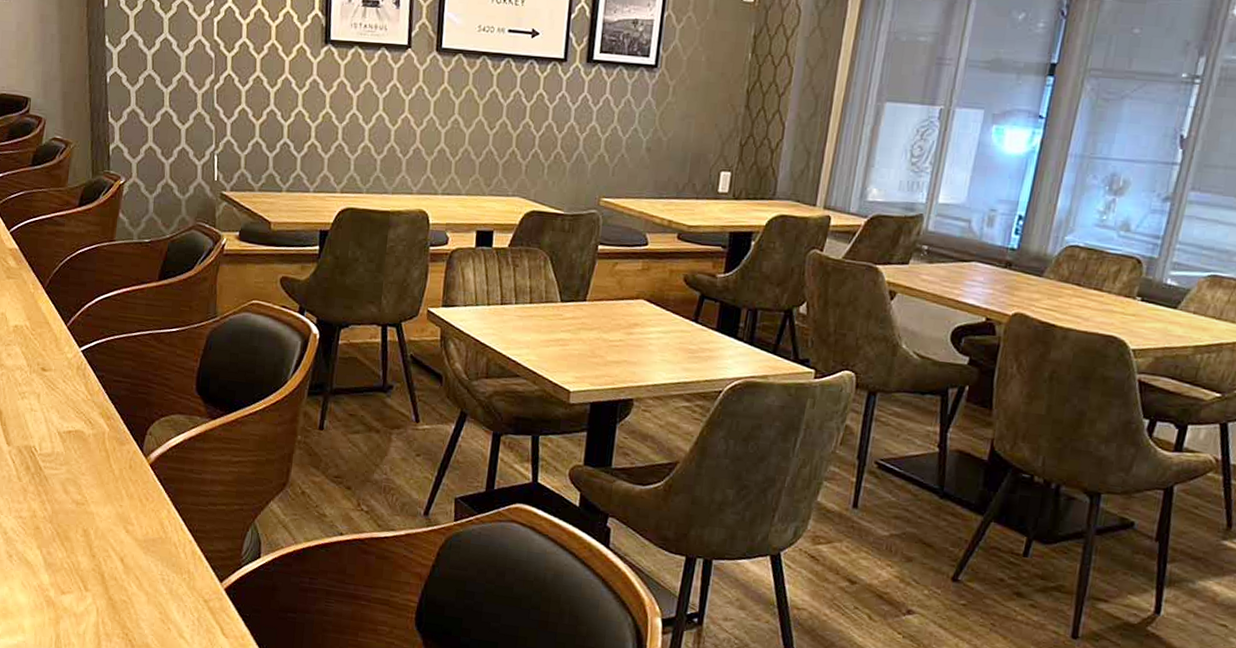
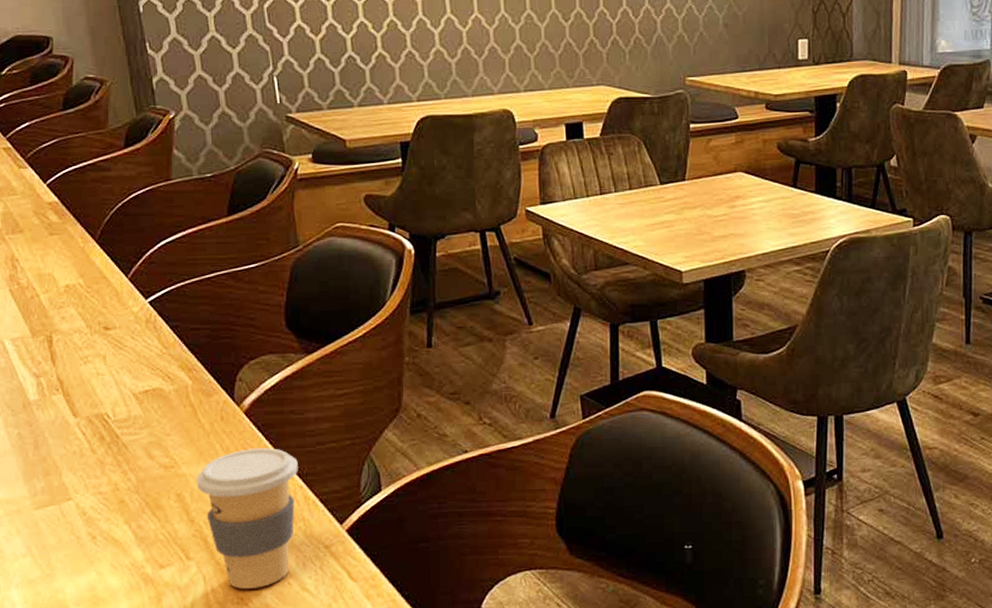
coffee cup: none [101,498,191,628] -> present [196,448,298,589]

